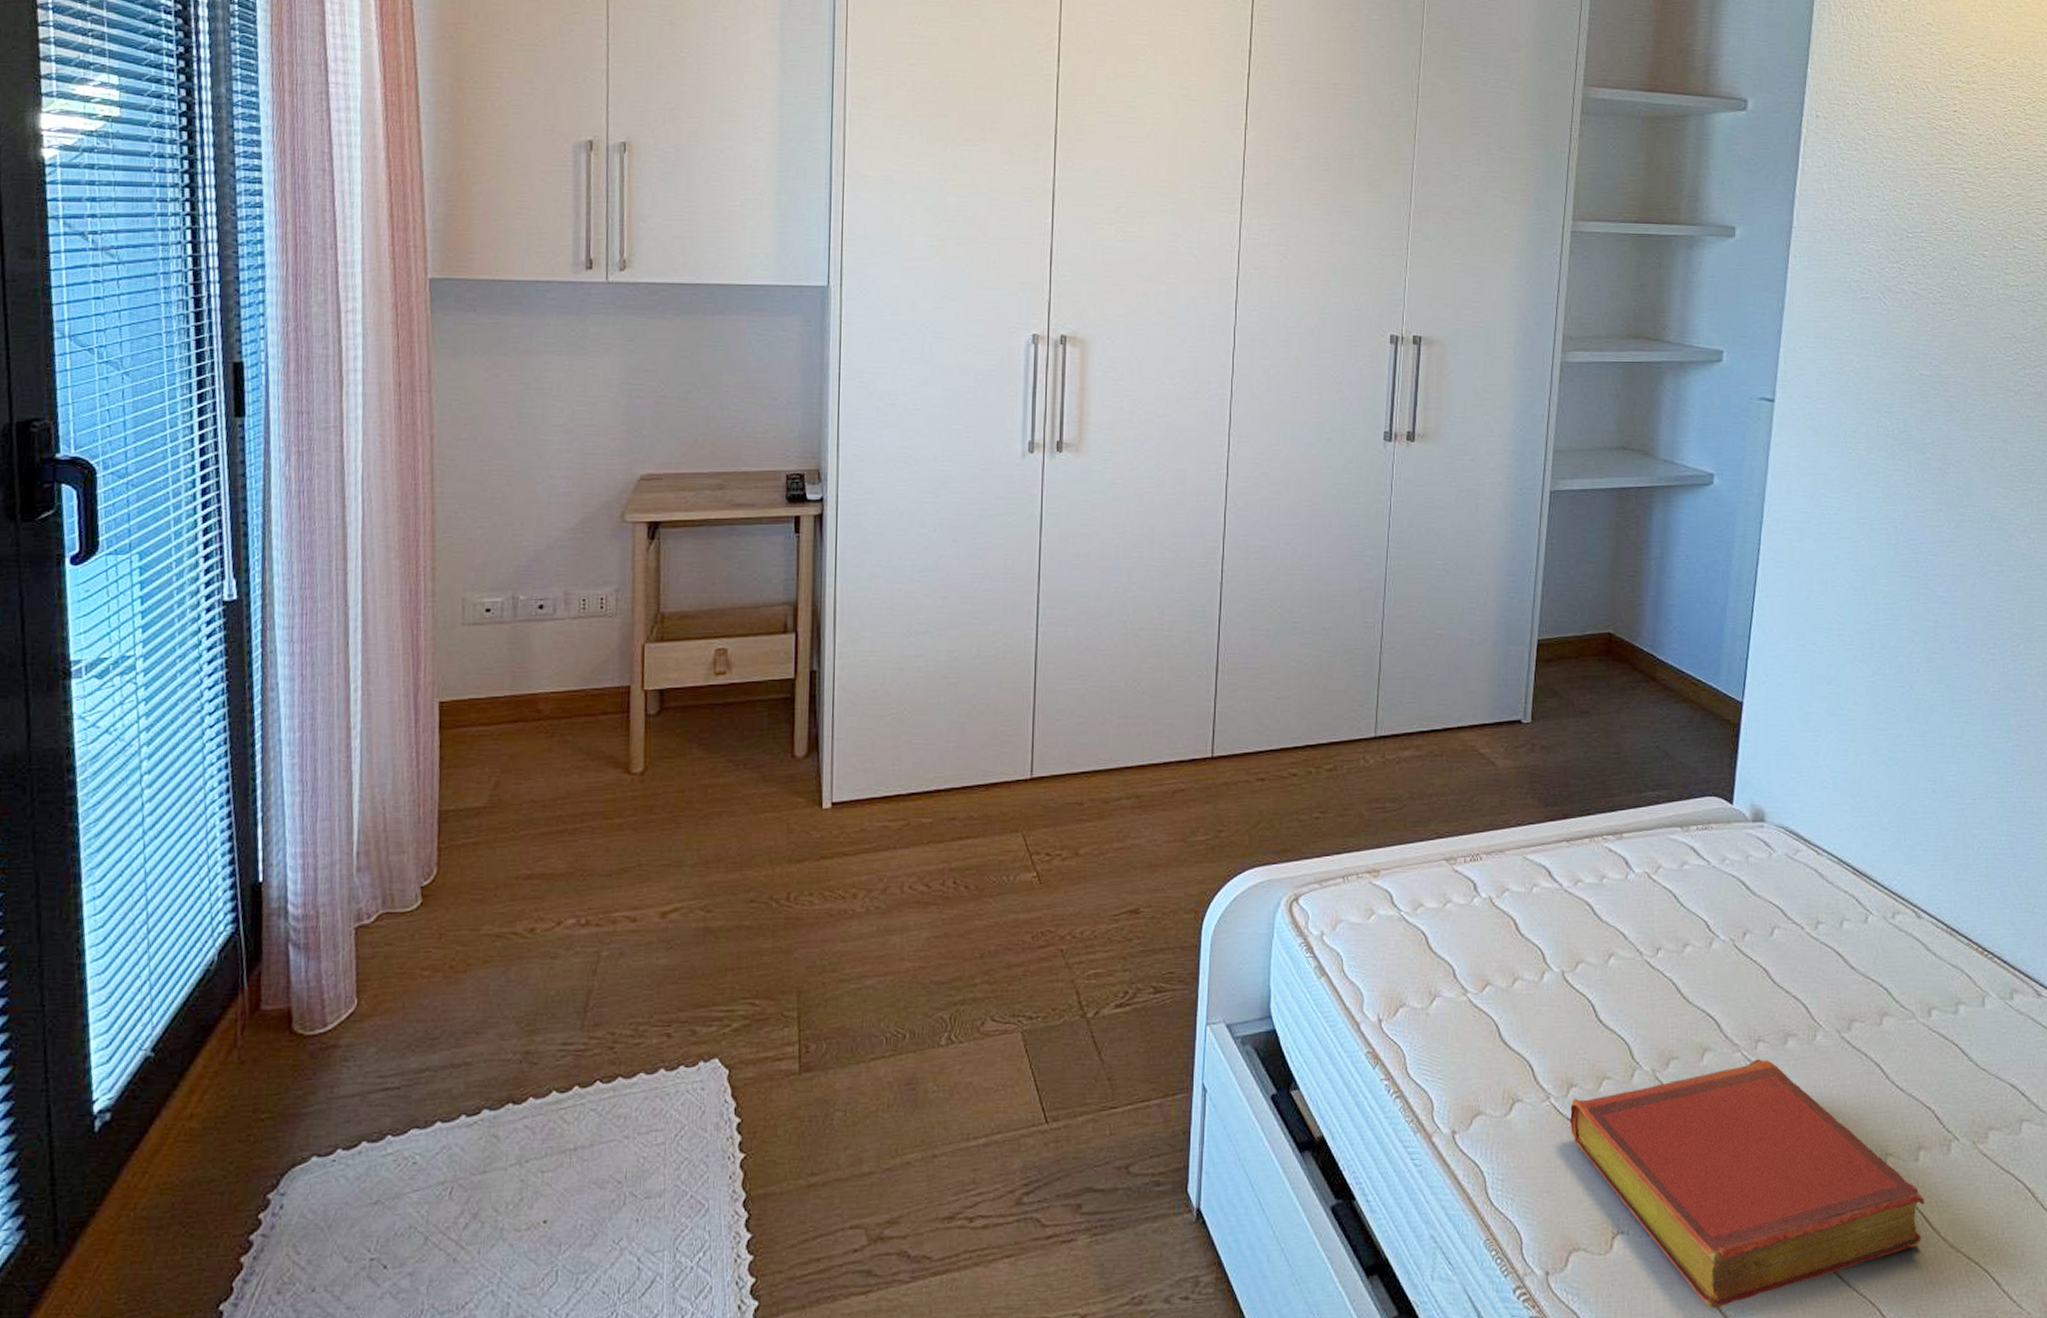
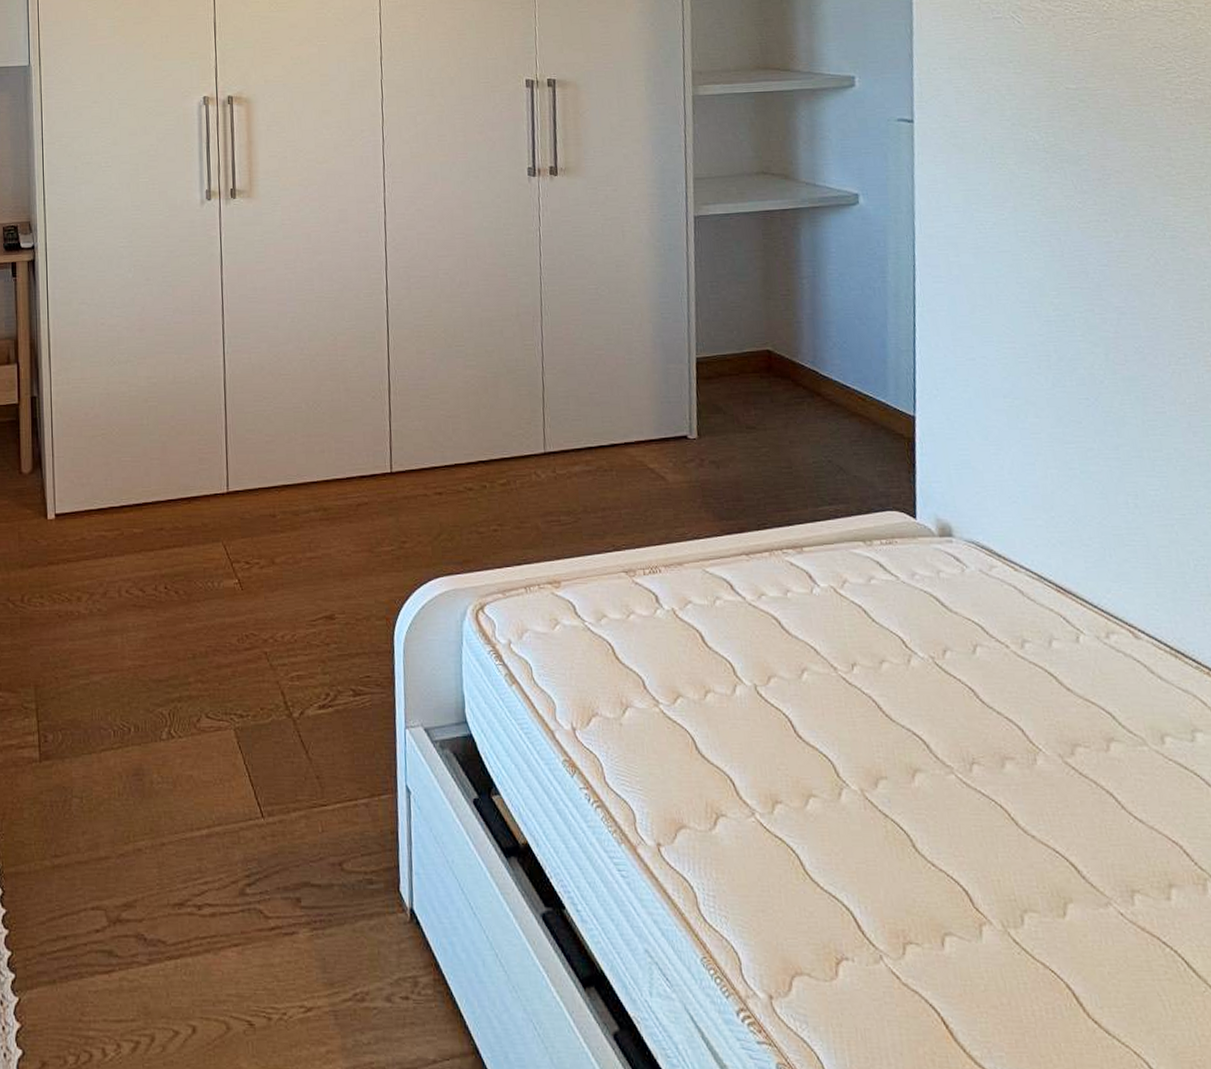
book: present [1569,1059,1924,1309] -> none [777,782,1187,1048]

